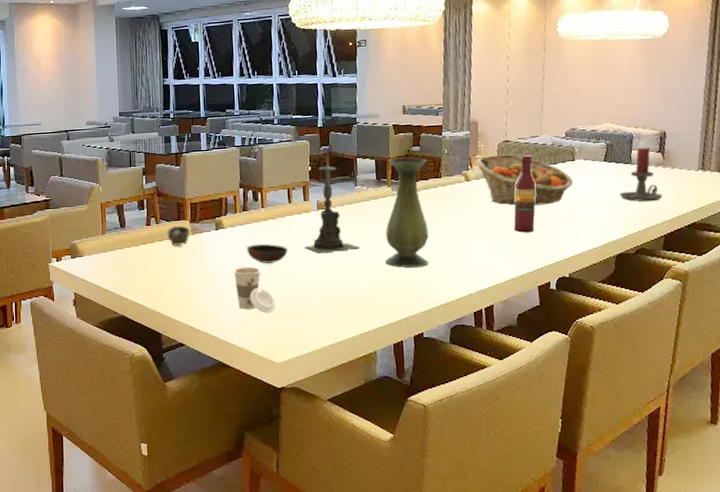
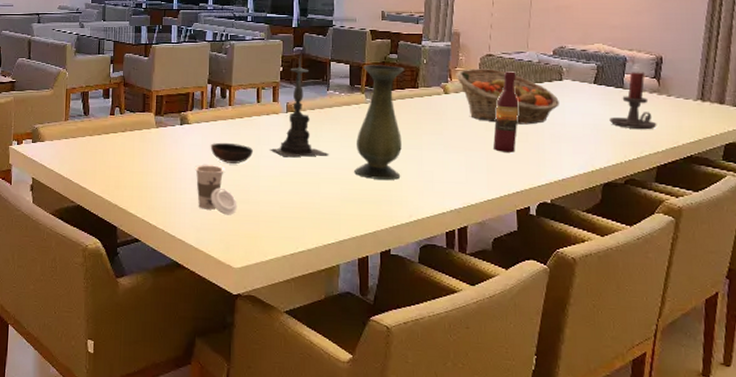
cup: present [167,225,190,246] -> none [131,117,154,138]

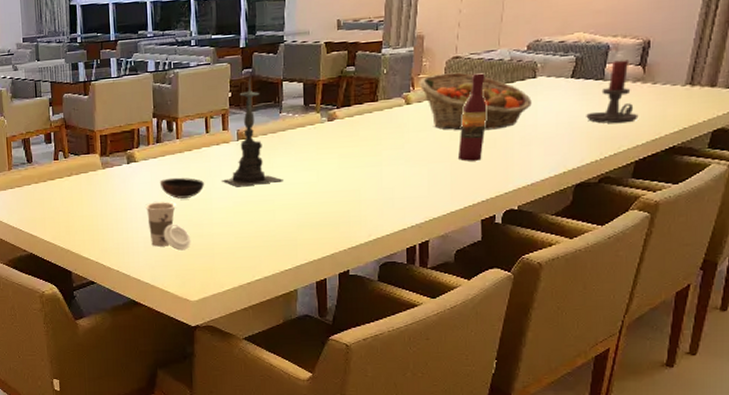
vase: present [354,65,405,180] -> none [311,79,364,201]

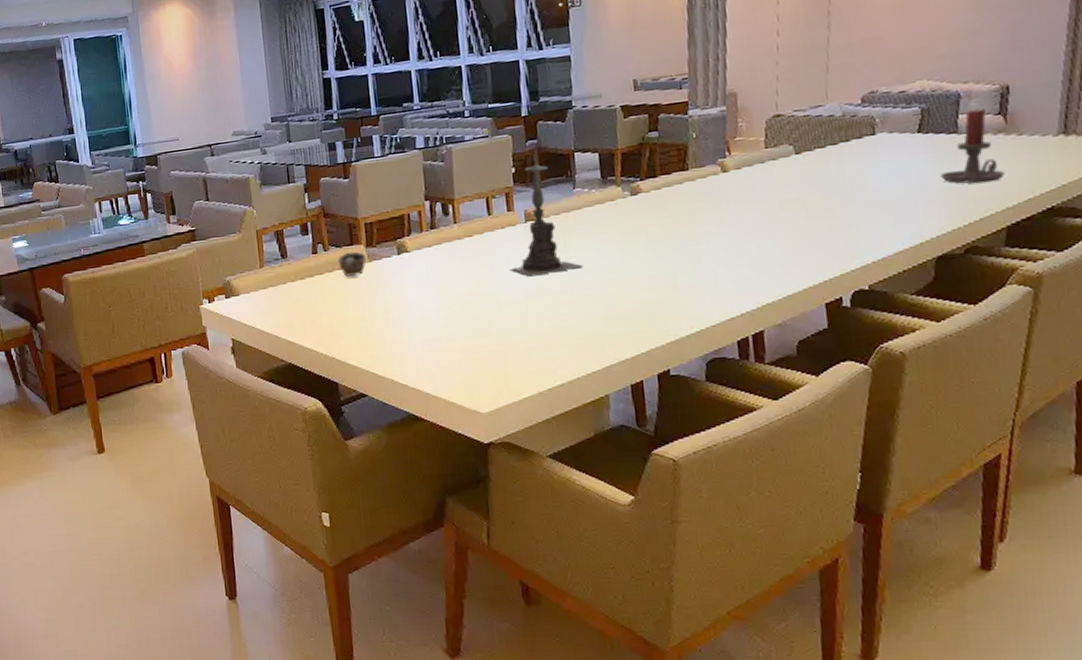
cup: none [76,159,100,181] -> present [338,251,366,277]
cup: present [146,202,191,251] -> none [422,296,478,354]
bowl: present [159,177,205,199] -> none [436,268,490,293]
fruit basket: present [419,72,532,131] -> none [735,132,873,200]
wine bottle: present [458,73,487,161] -> none [789,132,821,235]

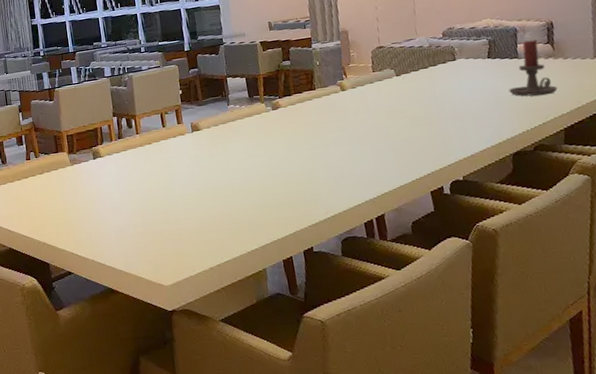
cup: present [338,251,366,277] -> none [46,157,69,178]
candle holder: present [510,150,583,277] -> none [182,77,239,175]

